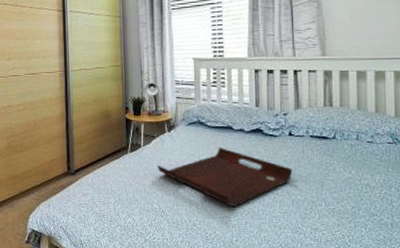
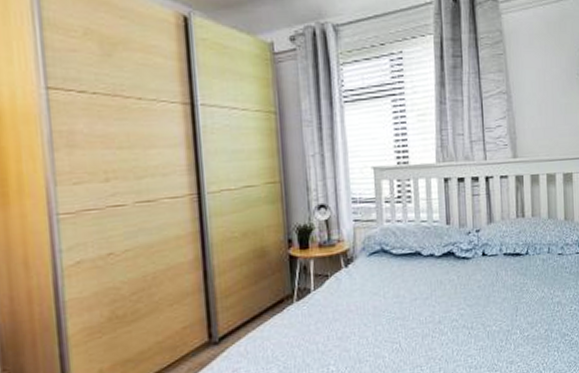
serving tray: present [157,147,293,207] -> none [333,279,487,353]

